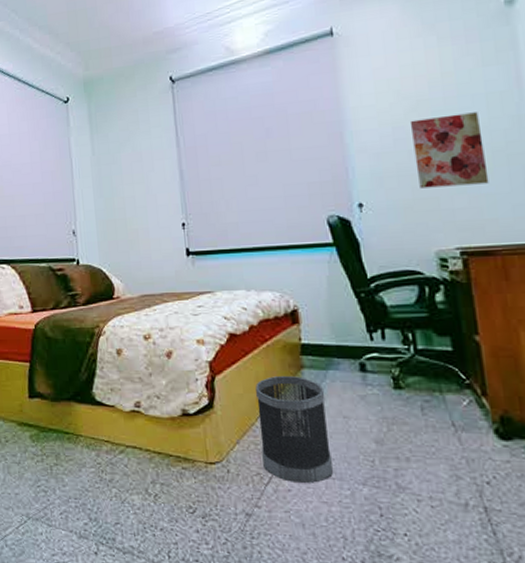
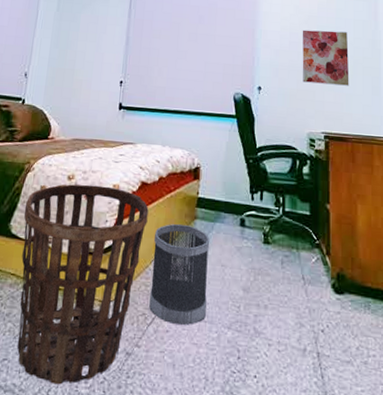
basket: none [103,342,245,547] -> present [17,184,149,385]

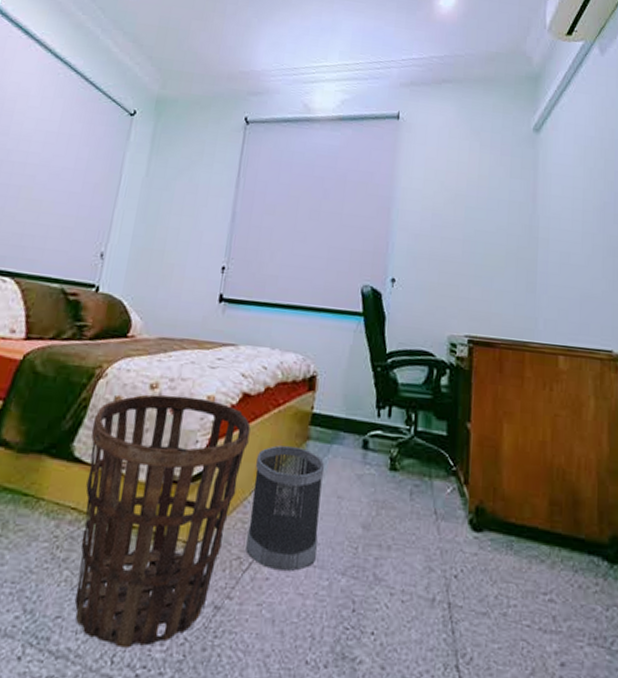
wall art: present [302,29,349,86] -> none [445,210,501,281]

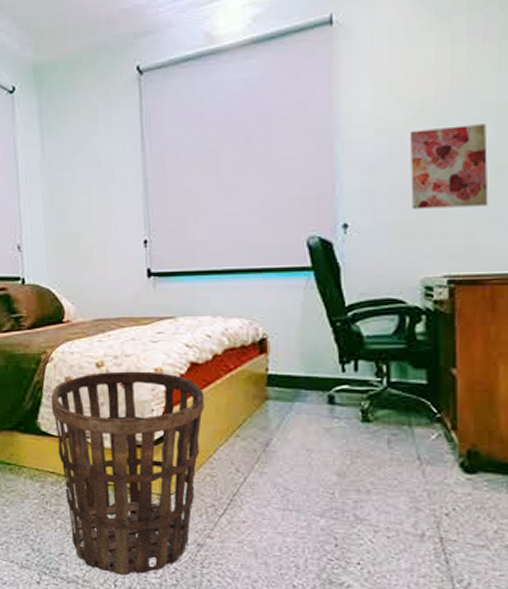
wastebasket: present [245,445,325,572] -> none [216,408,290,516]
wall art: none [445,210,501,281] -> present [409,124,489,209]

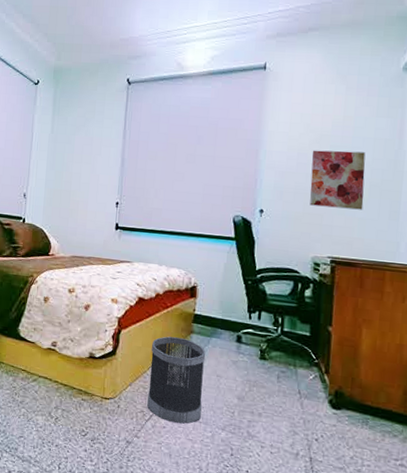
basket: present [50,371,204,576] -> none [30,296,146,461]
wastebasket: none [216,408,290,516] -> present [147,336,206,424]

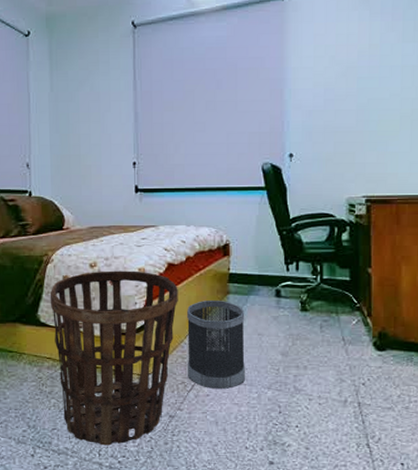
basket: none [30,296,146,461] -> present [49,270,178,446]
wall art: present [310,150,366,210] -> none [339,82,395,144]

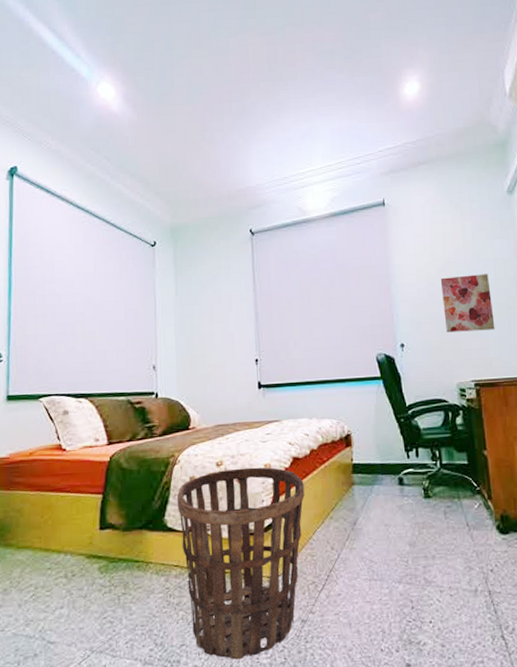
wastebasket: present [187,301,245,390] -> none [314,492,375,587]
wall art: none [339,82,395,144] -> present [440,274,495,333]

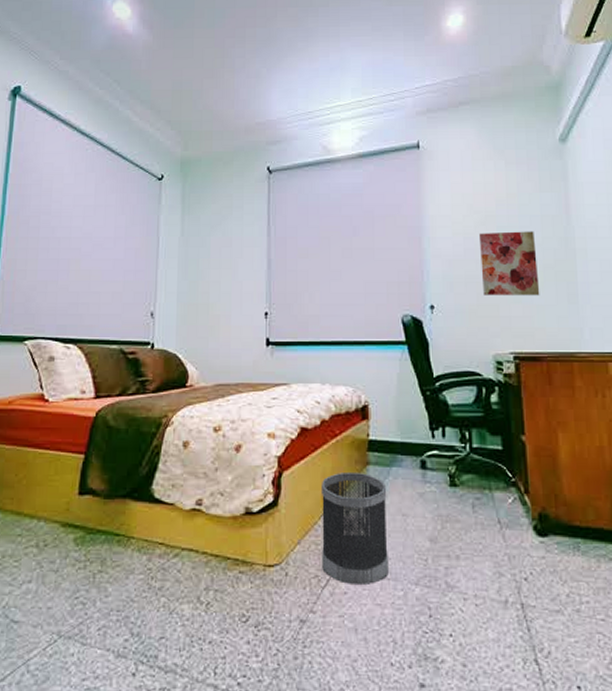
basket: present [176,467,305,660] -> none [166,435,312,661]
wastebasket: none [314,492,375,587] -> present [322,473,388,586]

